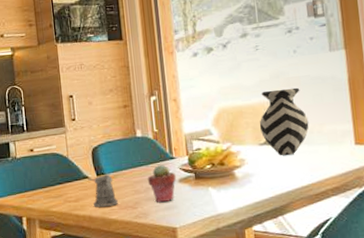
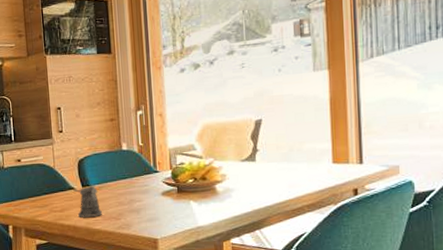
potted succulent: present [147,164,176,202] -> none [131,177,159,214]
vase: present [259,87,309,156] -> none [241,106,290,172]

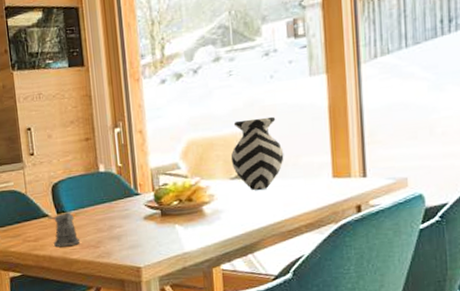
vase: none [241,106,290,172] -> present [231,116,284,190]

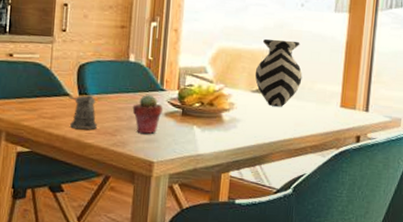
potted succulent: none [110,200,141,241] -> present [132,94,163,134]

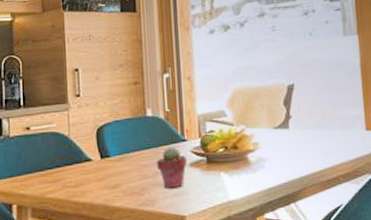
pepper shaker: present [68,95,97,129] -> none [90,157,123,193]
vase: present [254,38,303,107] -> none [274,70,323,140]

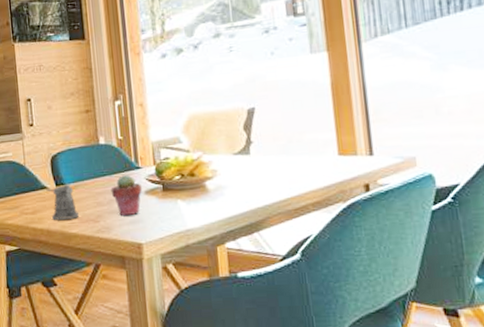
pepper shaker: none [90,157,123,193] -> present [46,185,79,220]

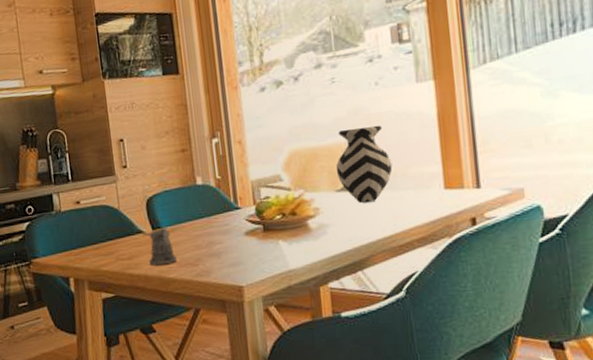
potted succulent: present [110,174,142,216] -> none [209,215,242,258]
vase: none [233,92,288,166] -> present [336,125,393,203]

